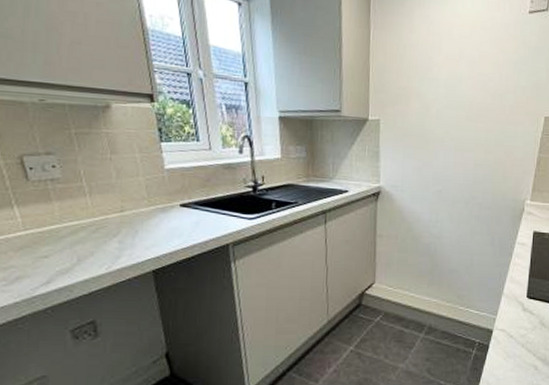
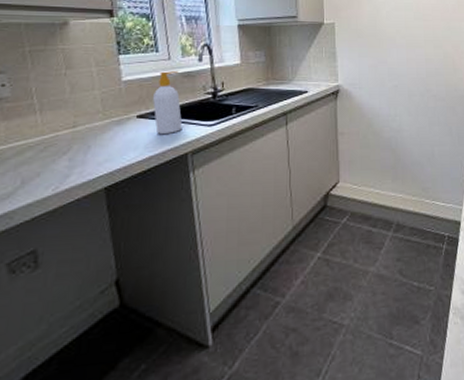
soap bottle: none [195,161,224,224] -> present [153,71,183,134]

